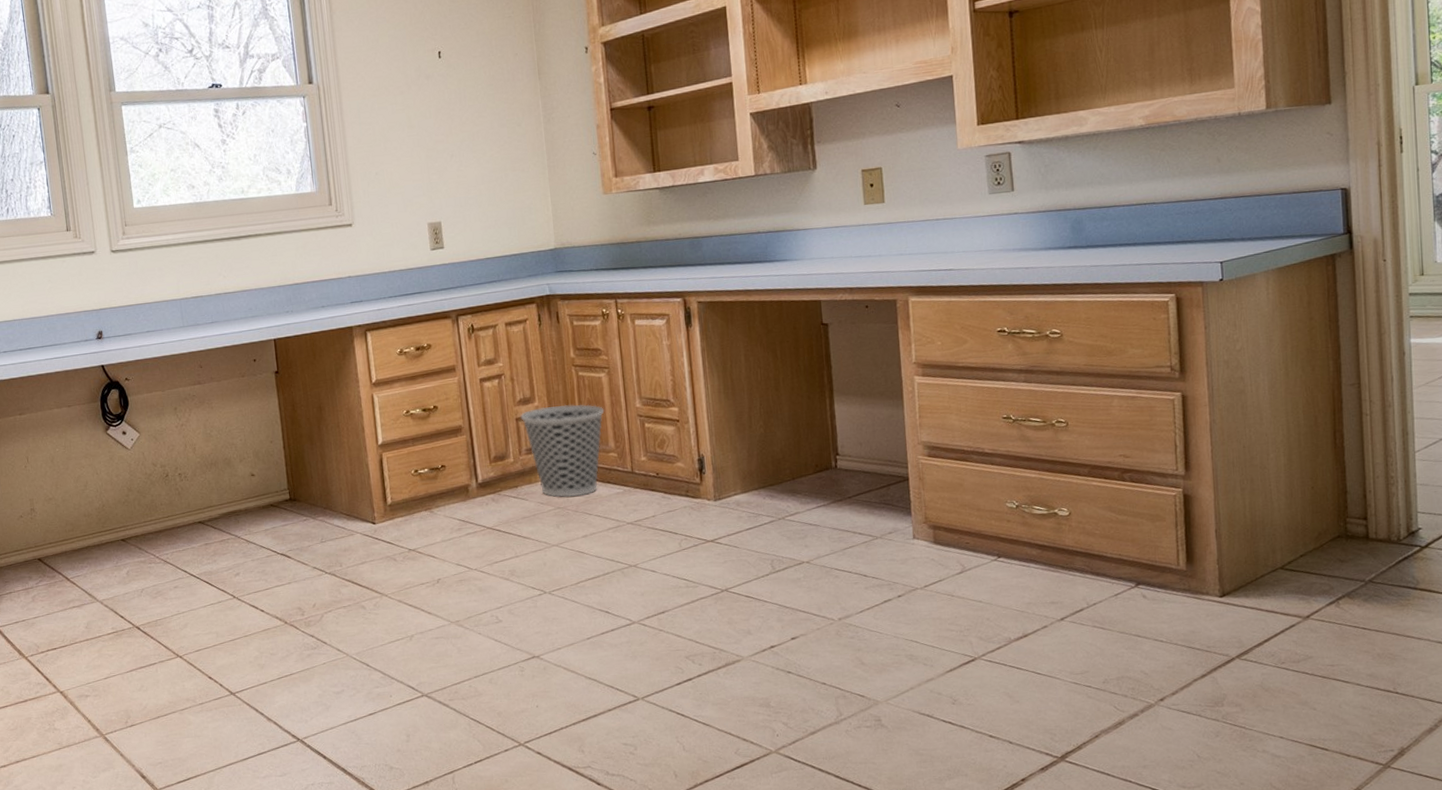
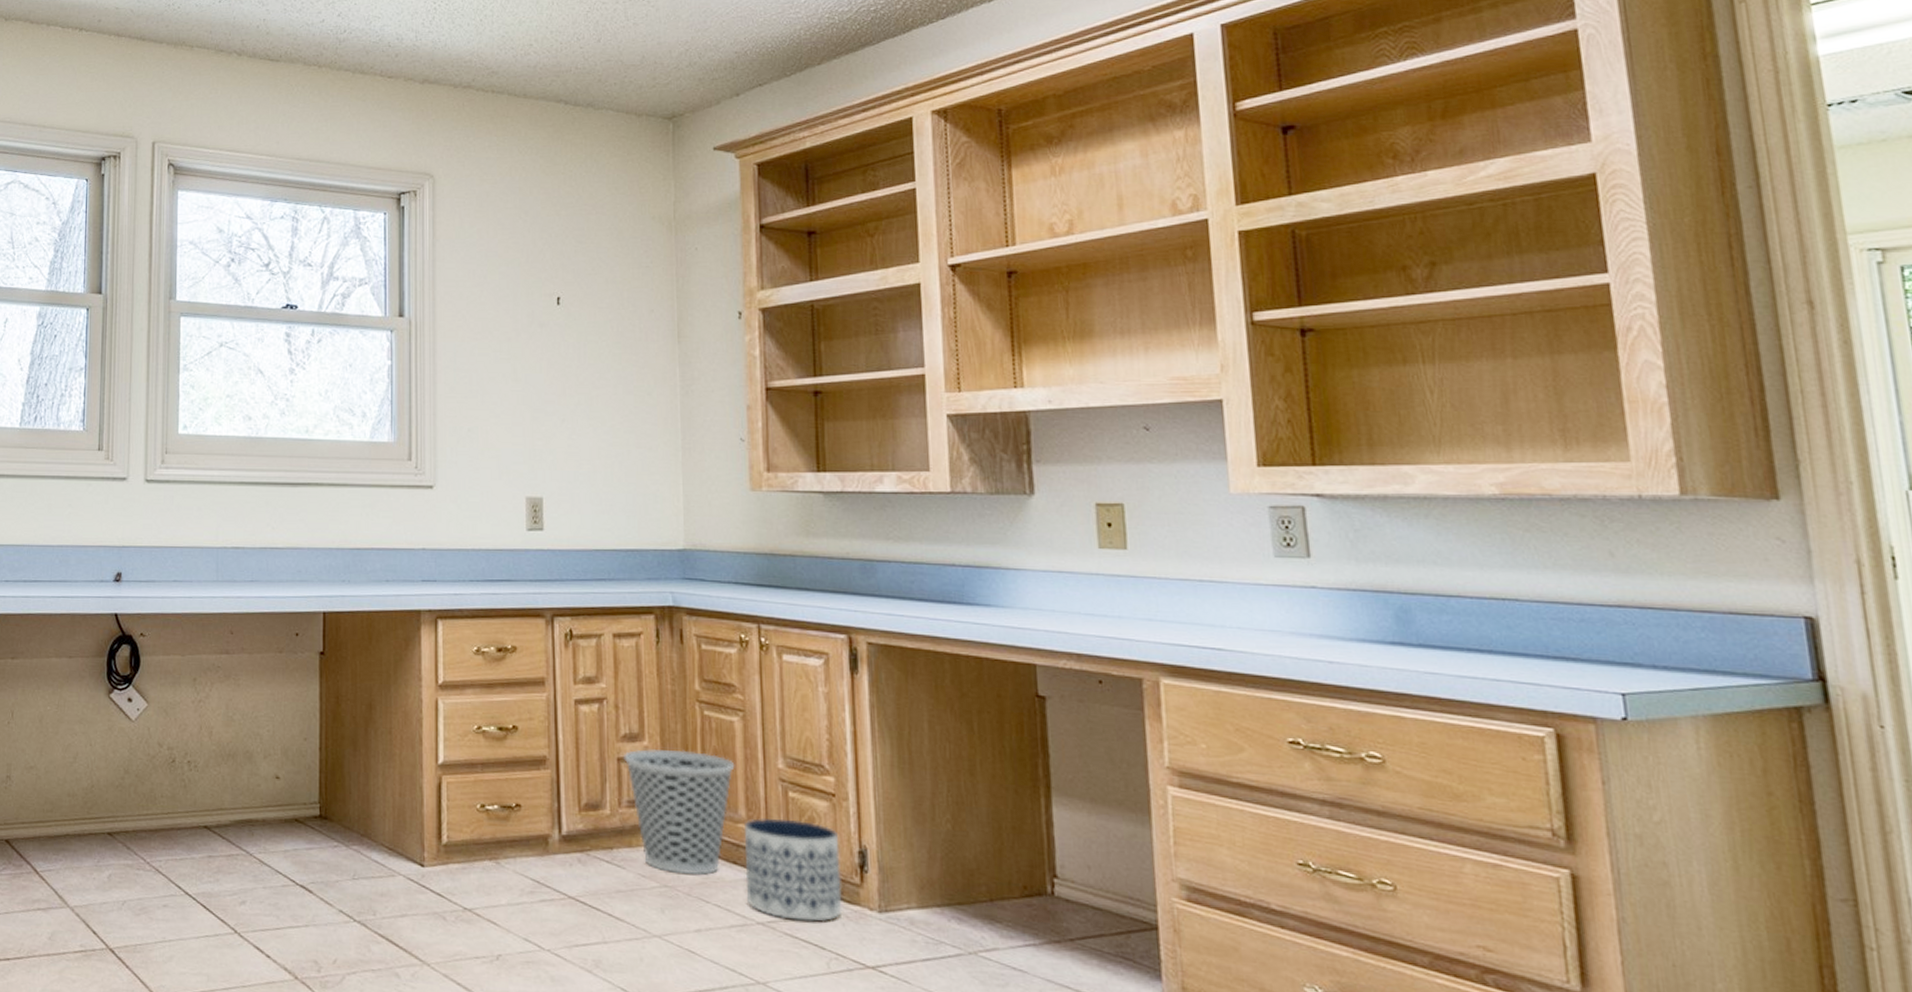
planter: none [614,443,688,517] -> present [744,817,843,922]

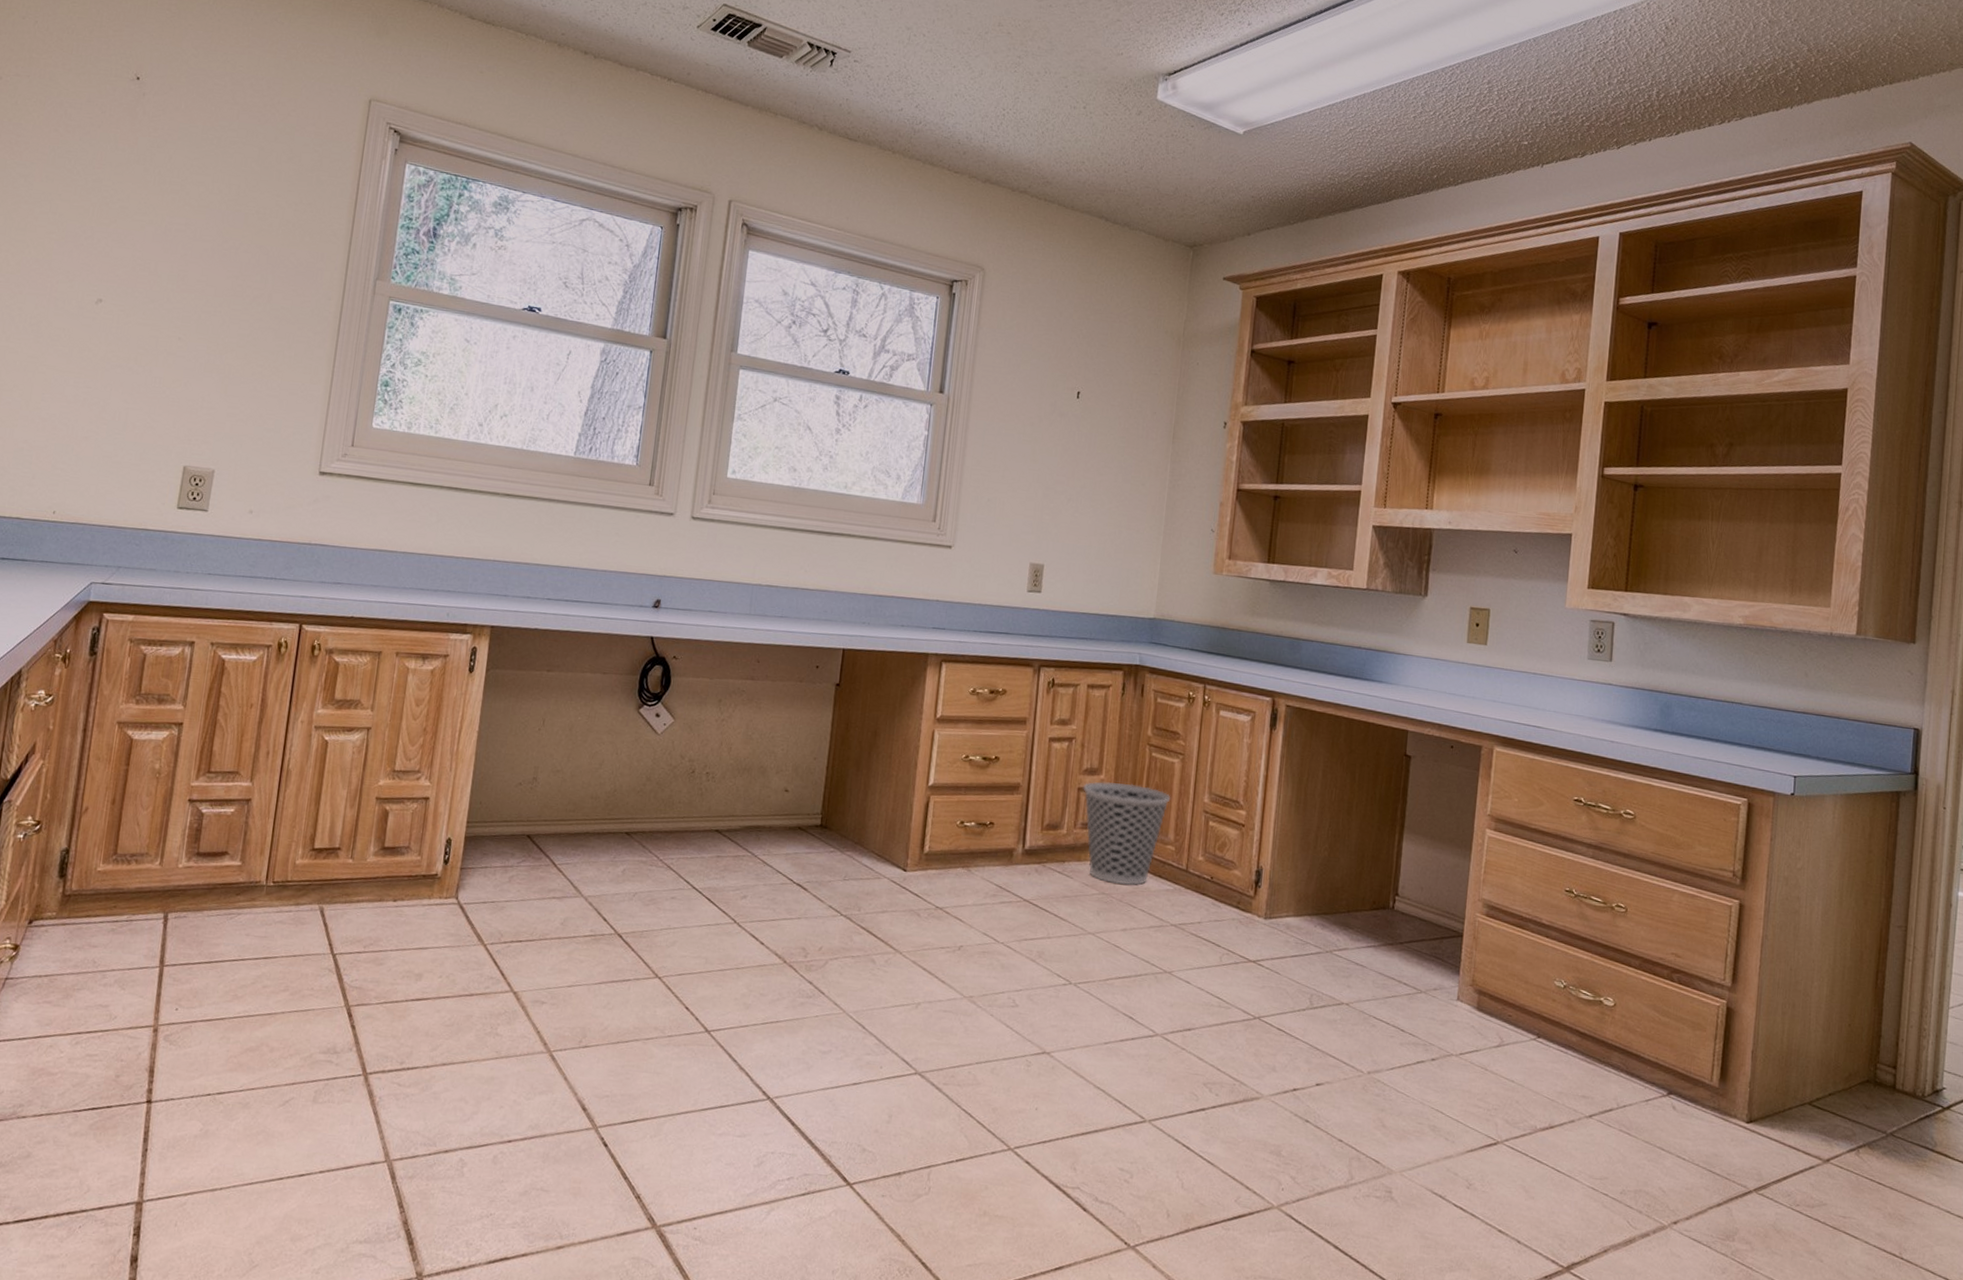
planter: present [744,817,843,922] -> none [1165,841,1243,925]

